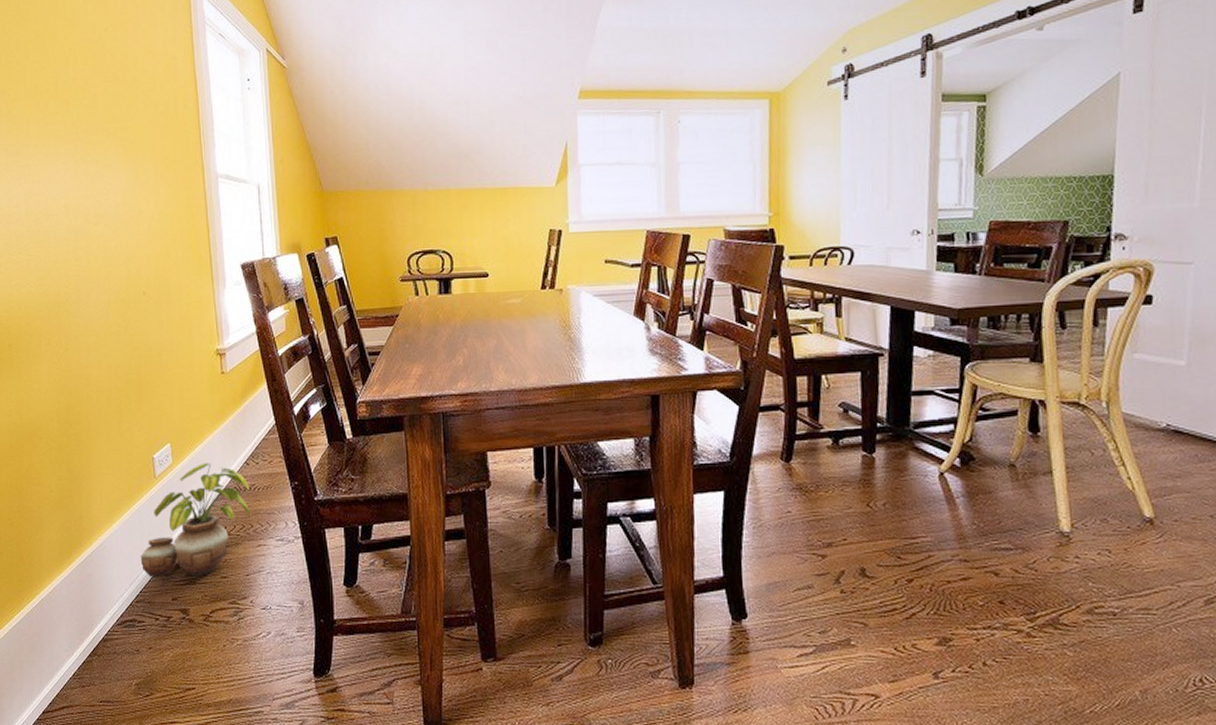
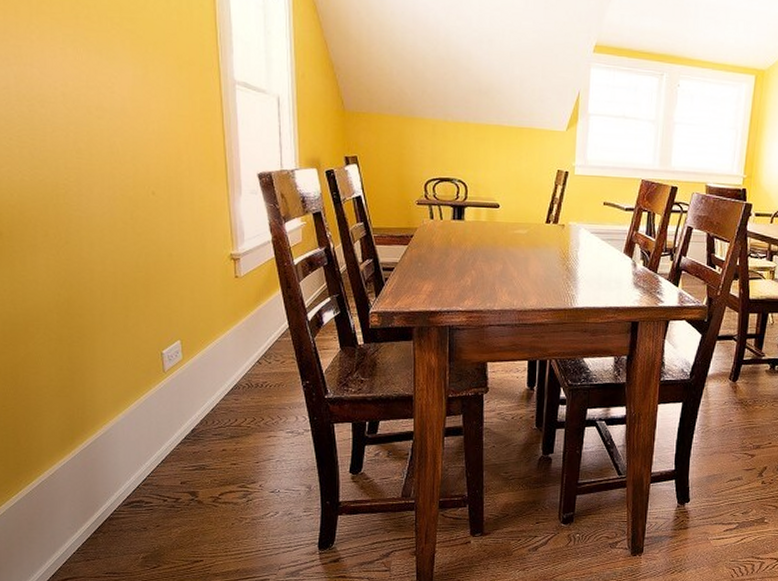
potted plant: present [140,463,250,578] -> none [148,360,261,464]

